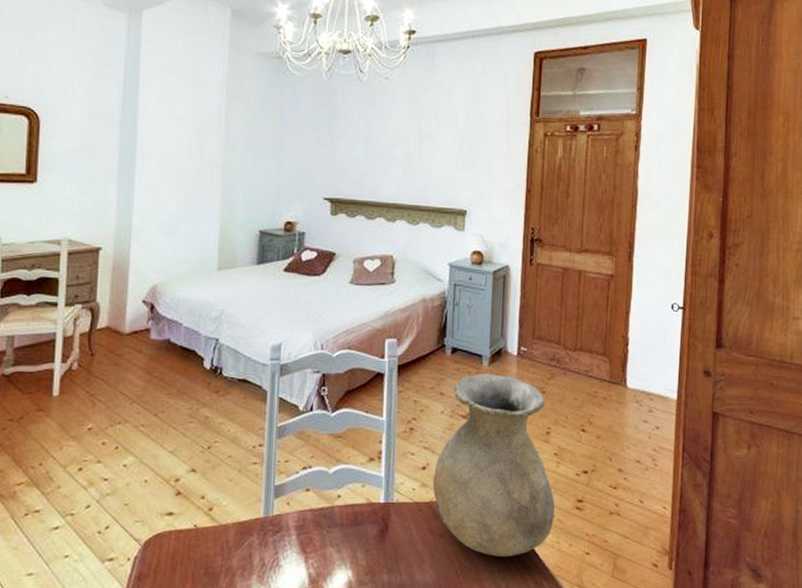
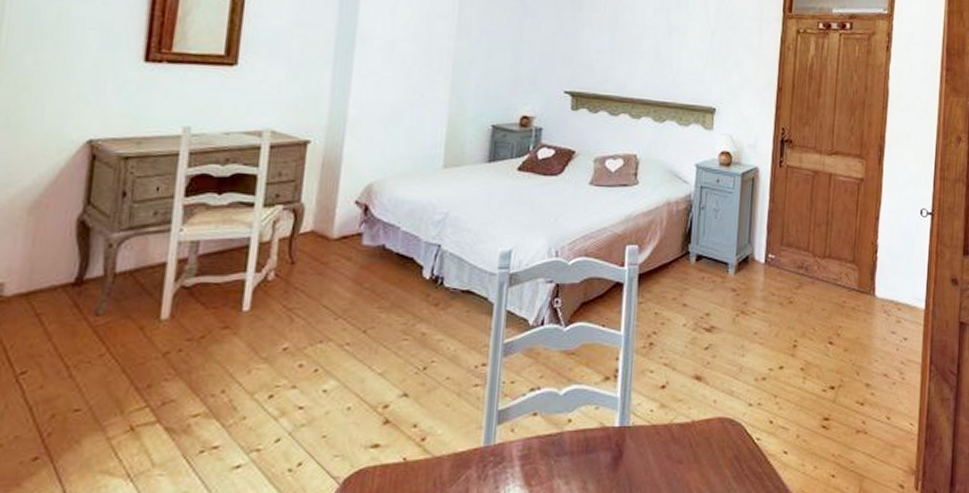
vase: present [432,374,555,558] -> none [672,283,800,484]

